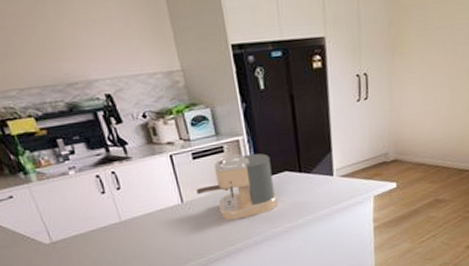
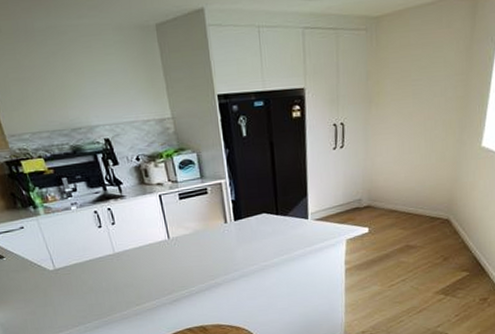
coffee maker: present [197,153,277,220] -> none [182,196,255,257]

